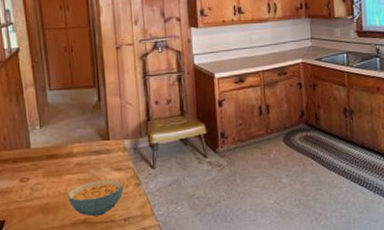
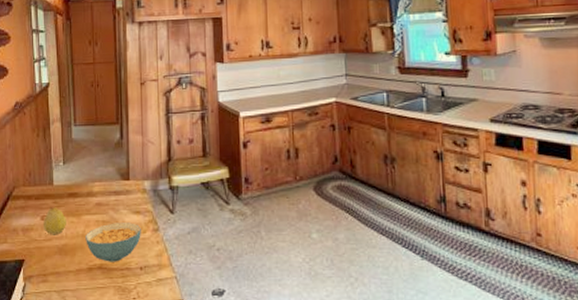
fruit: none [22,168,47,196] -> present [42,206,66,235]

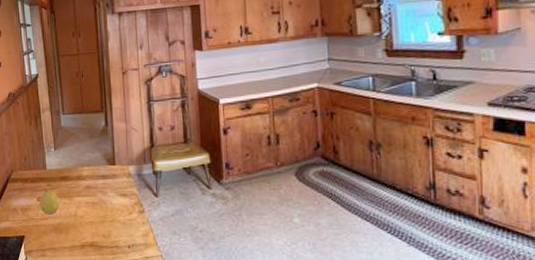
cereal bowl: present [86,223,141,262] -> none [77,204,128,240]

